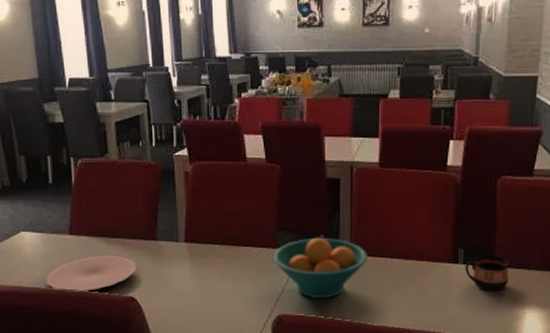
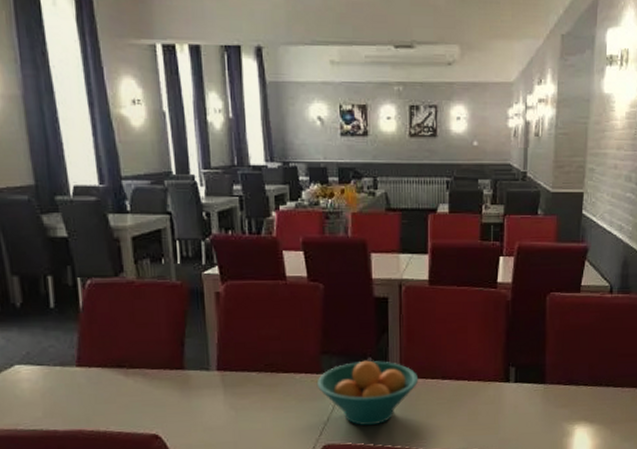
plate: present [46,255,137,292] -> none [48,388,161,433]
cup: present [465,255,509,292] -> none [516,373,559,409]

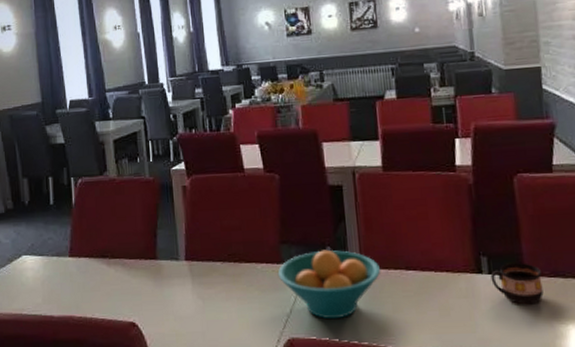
cup: none [516,373,559,409] -> present [490,263,544,305]

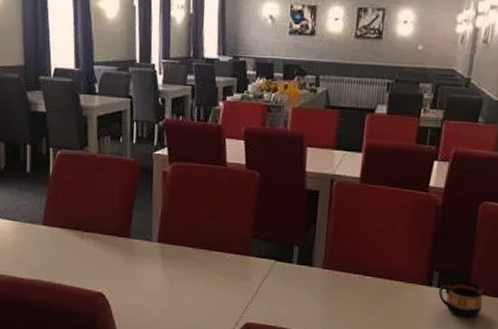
fruit bowl: present [277,249,381,320] -> none [244,248,342,311]

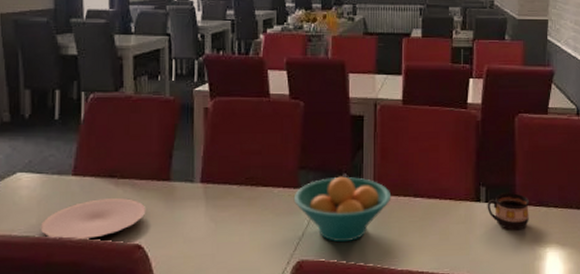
plate: none [17,248,108,283] -> present [41,197,146,240]
fruit bowl: none [244,248,342,311] -> present [293,176,392,243]

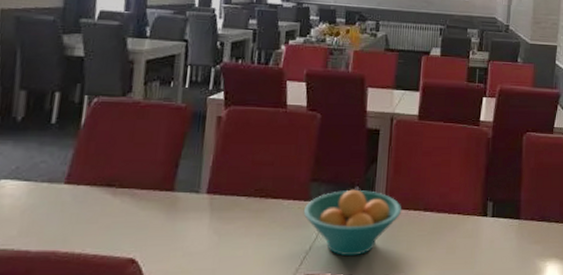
plate: present [41,197,146,240] -> none [22,208,145,254]
cup: present [487,193,529,231] -> none [493,208,532,245]

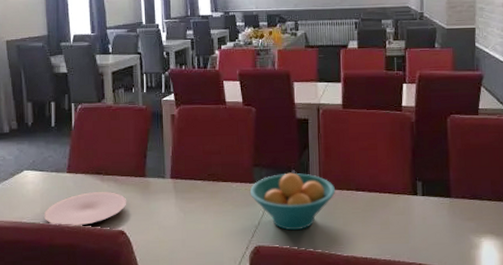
plate: none [22,208,145,254] -> present [44,191,127,226]

